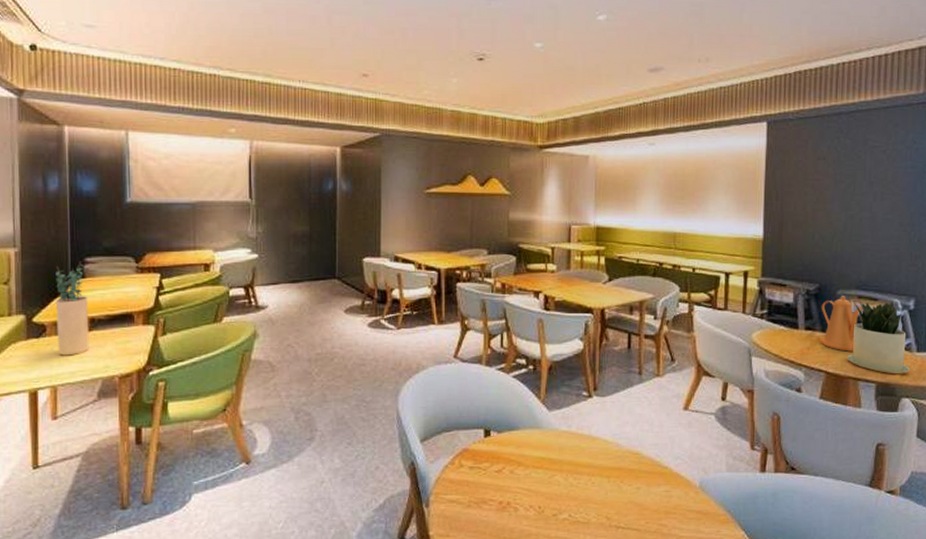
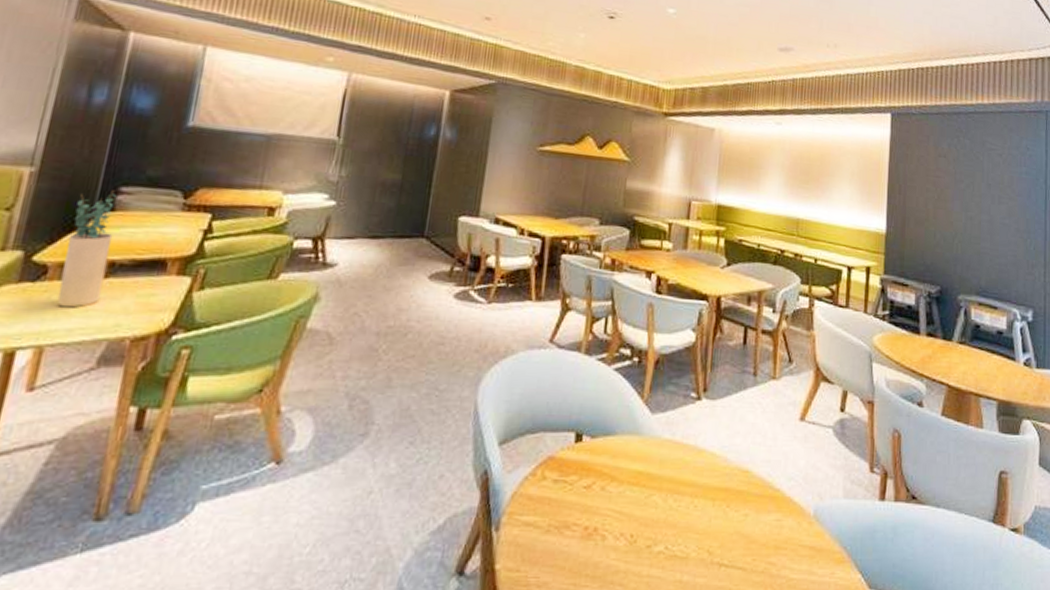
coffee pot: present [821,296,863,352] -> none [942,301,984,364]
planter: present [847,297,911,374] -> none [968,304,1031,393]

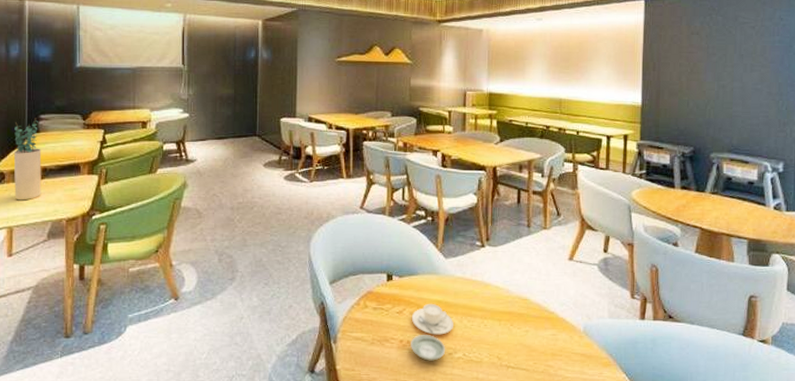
saucer: none [596,519,644,557] -> present [409,335,446,361]
teacup: none [602,474,656,520] -> present [411,303,453,335]

